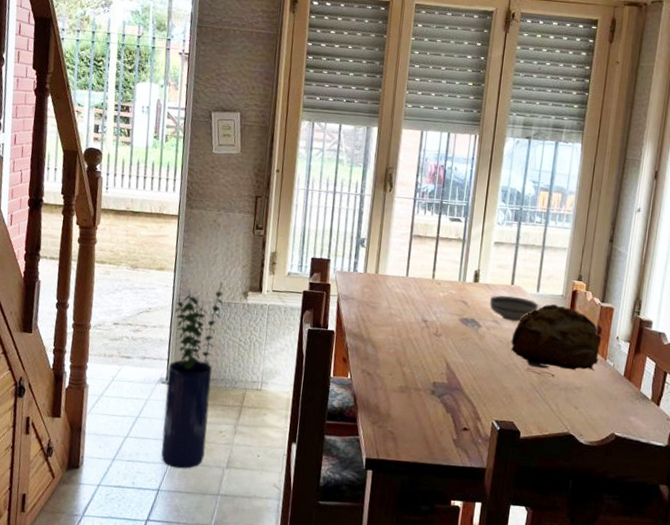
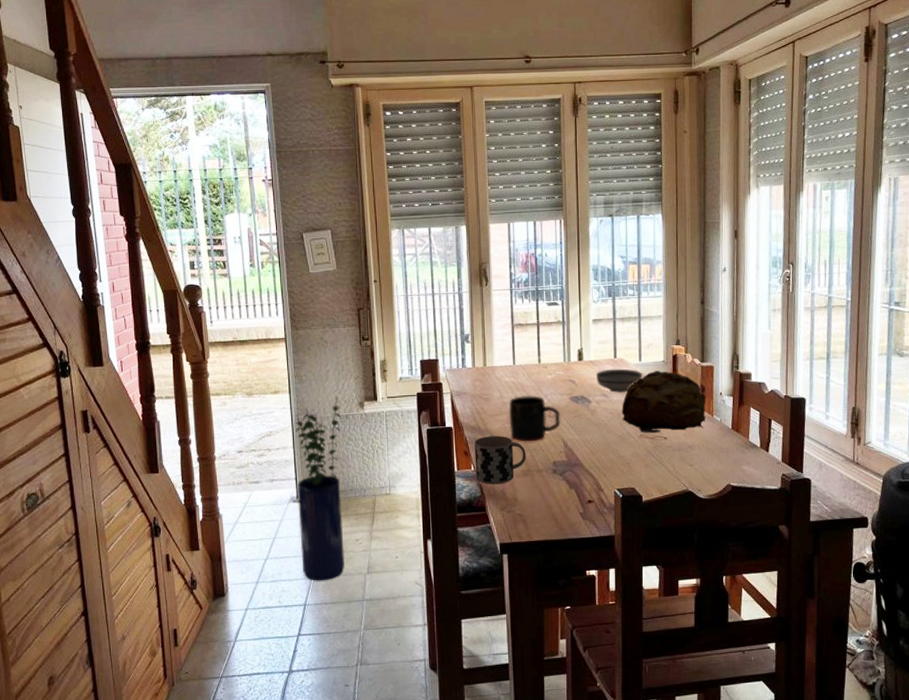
cup: none [351,345,407,397] -> present [474,436,526,485]
mug: none [393,309,447,359] -> present [509,396,560,442]

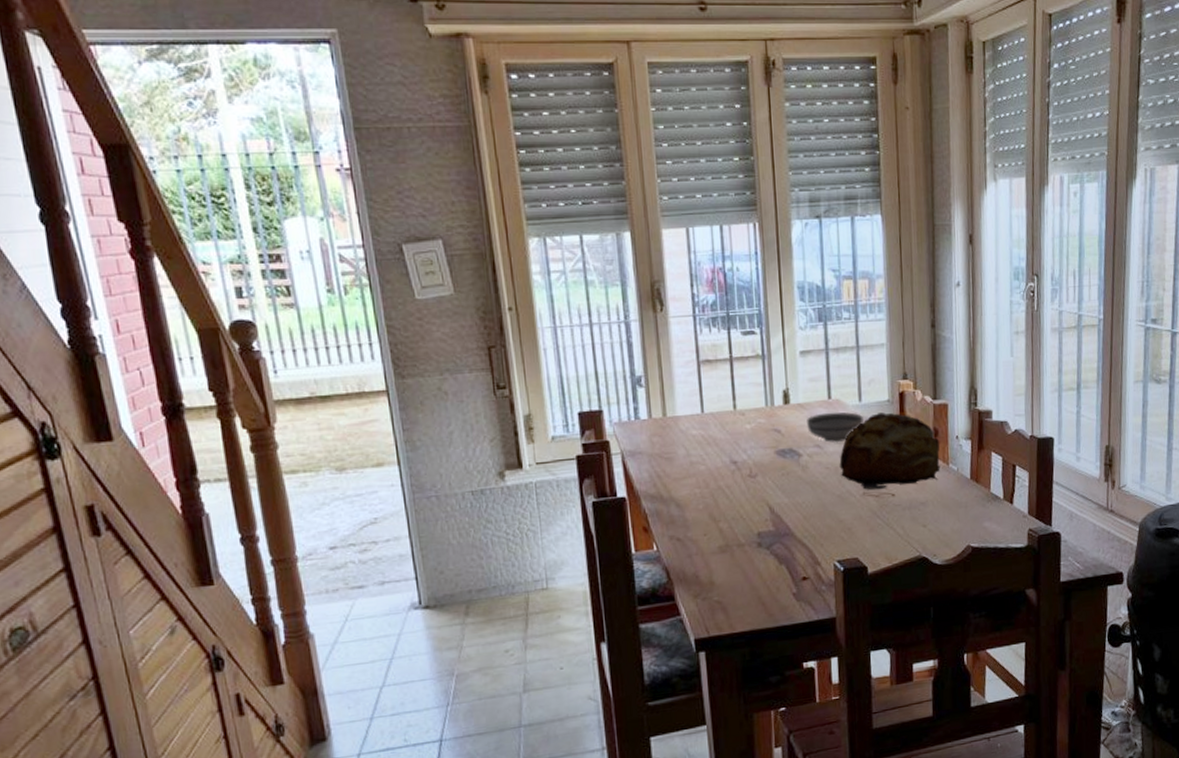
vase: present [296,397,344,581] -> none [410,466,492,708]
cup: present [474,436,526,485] -> none [656,504,723,567]
mug: present [509,396,560,442] -> none [698,451,765,510]

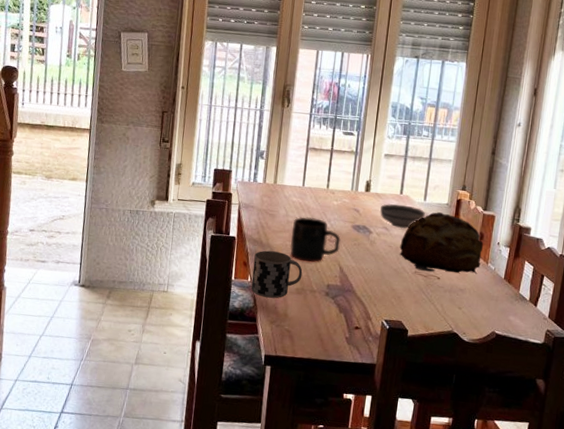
cup: none [656,504,723,567] -> present [251,250,303,299]
mug: none [698,451,765,510] -> present [290,216,341,263]

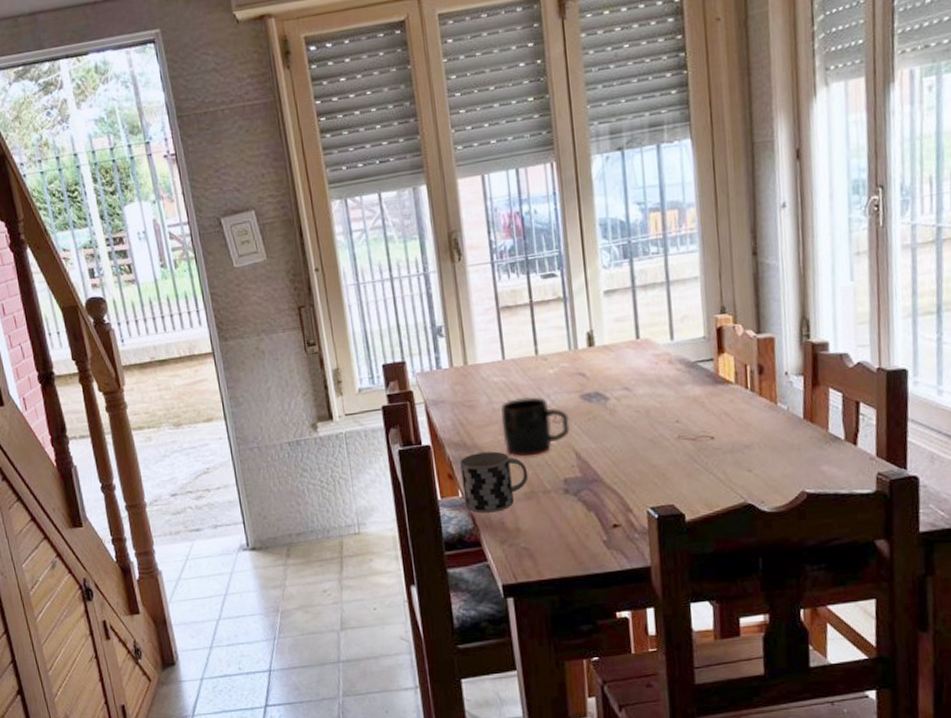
bowl: present [380,204,425,229] -> none [613,351,676,385]
bread: present [399,212,484,274] -> none [650,350,767,433]

